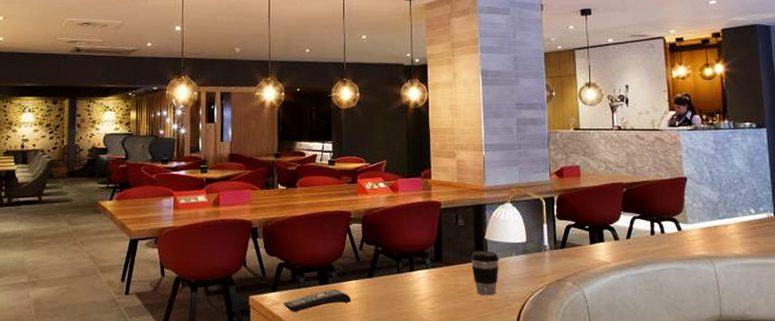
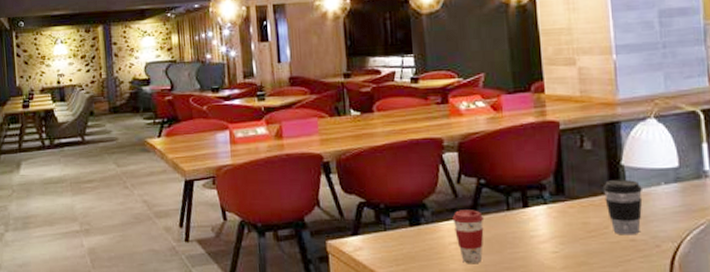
remote control: present [283,289,352,312] -> none [367,231,451,259]
coffee cup: none [354,272,379,317] -> present [452,210,485,263]

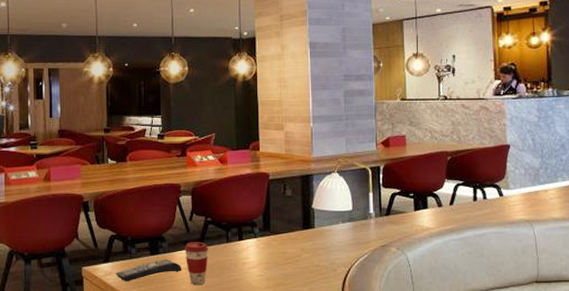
remote control: none [367,231,451,259] -> present [115,259,182,282]
coffee cup: present [602,180,643,235] -> none [298,220,326,262]

